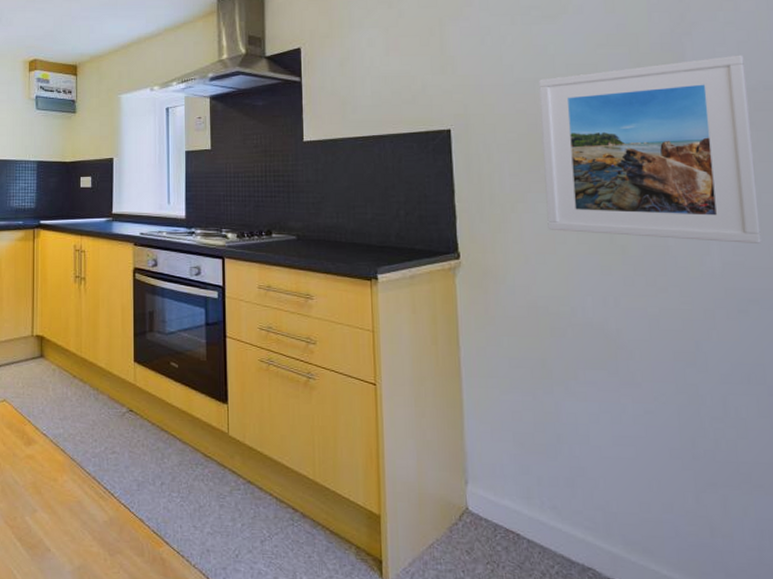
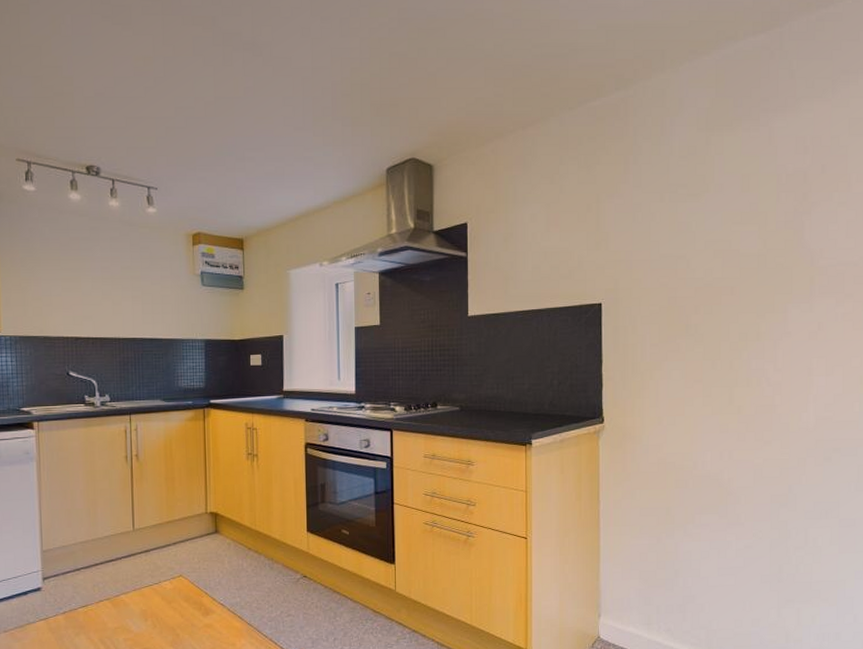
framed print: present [538,55,761,243] -> none [679,233,851,401]

